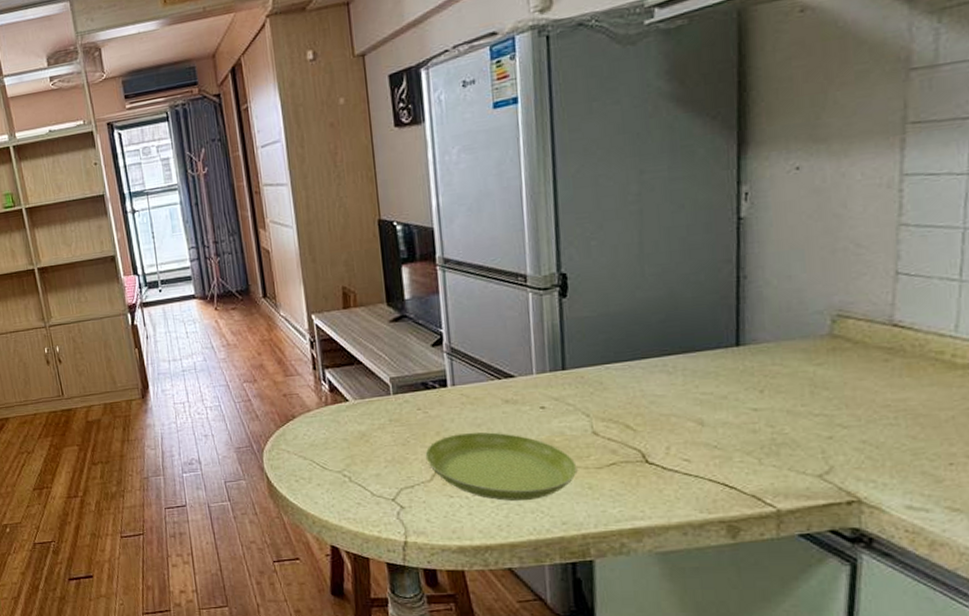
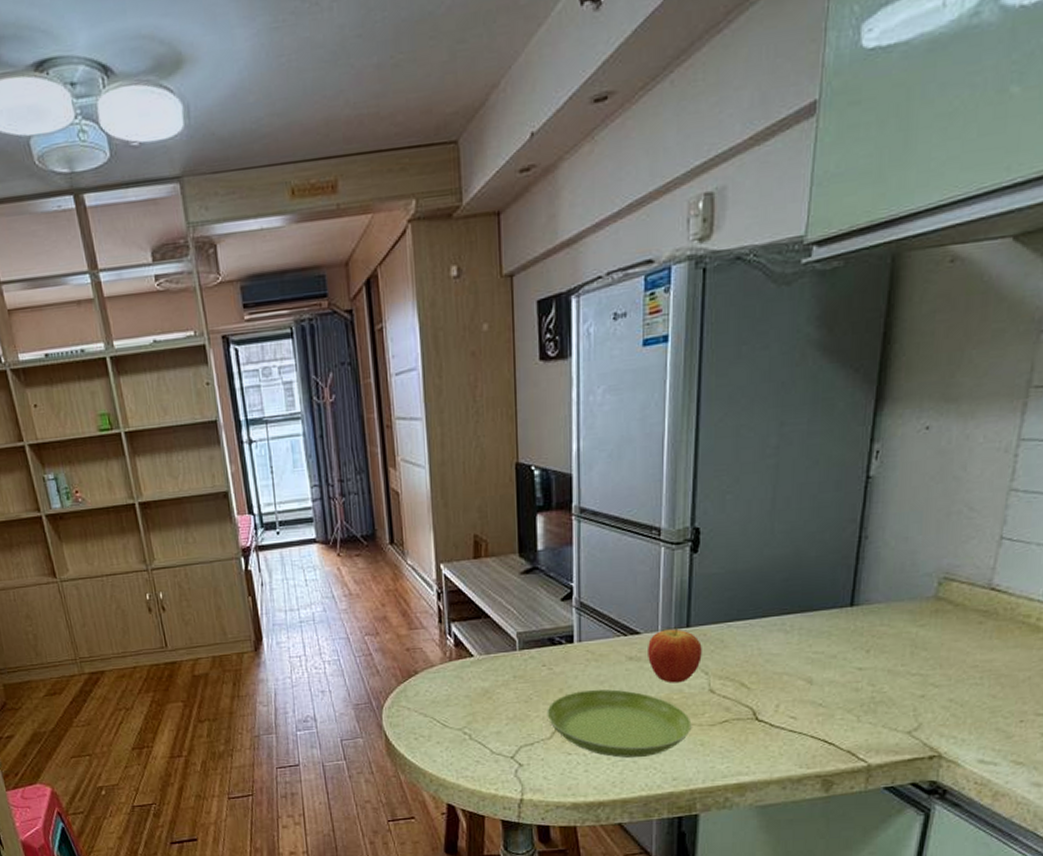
fruit: none [523,370,581,426] -> present [648,627,702,683]

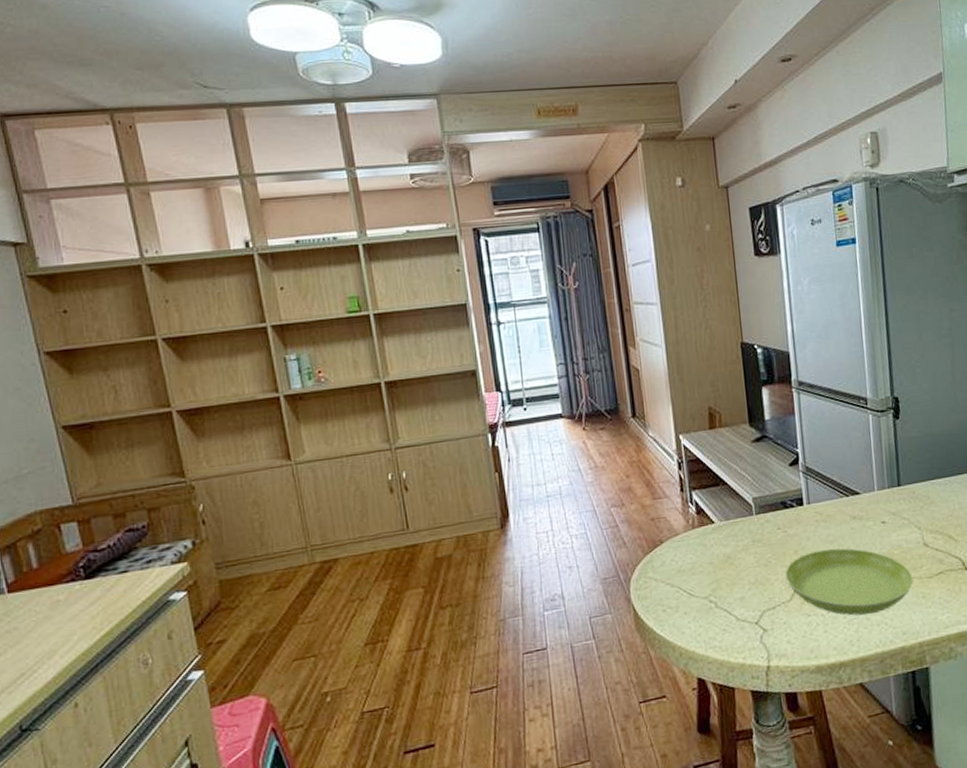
fruit: present [648,627,702,683] -> none [867,487,914,540]

